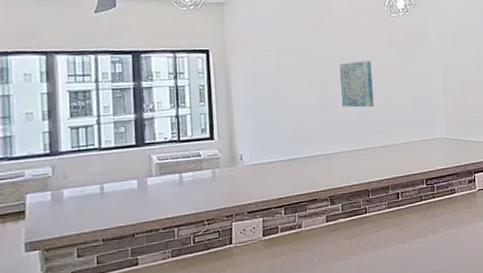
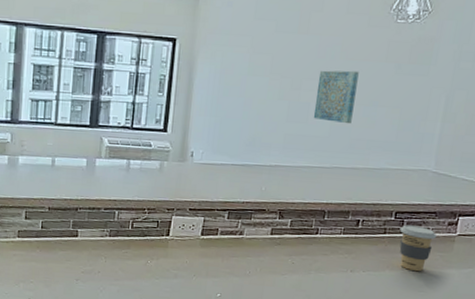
coffee cup: none [432,188,462,231] -> present [399,225,436,272]

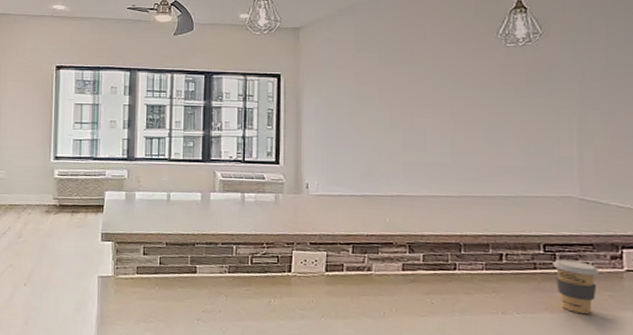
wall art: present [313,70,359,124] -> none [431,96,474,150]

